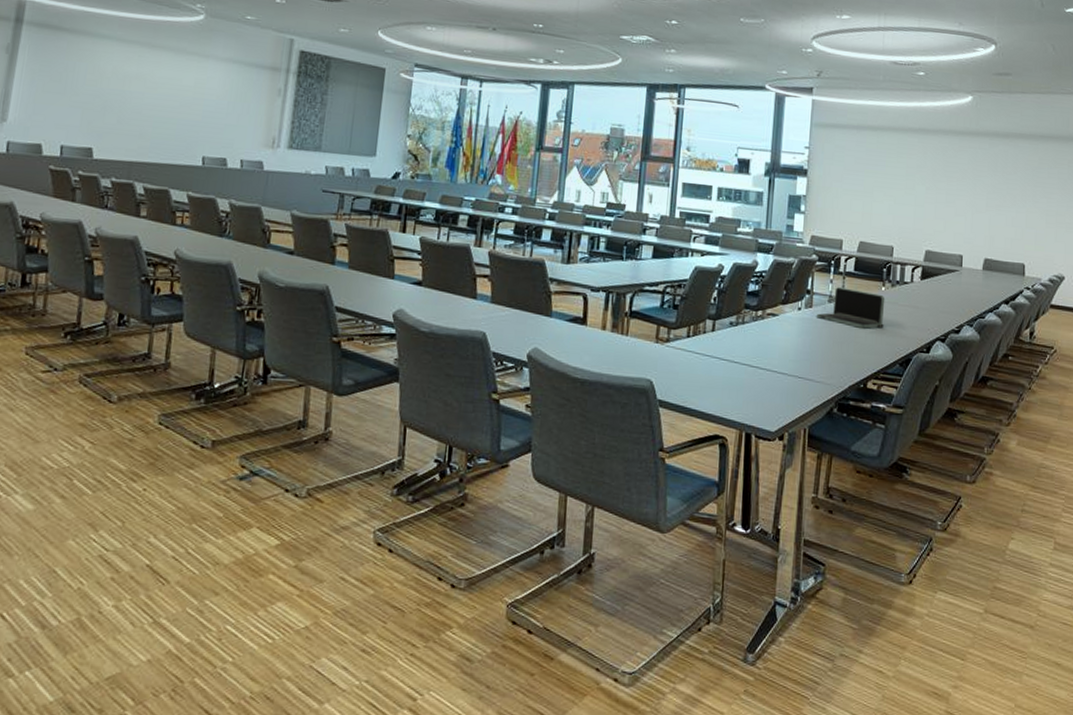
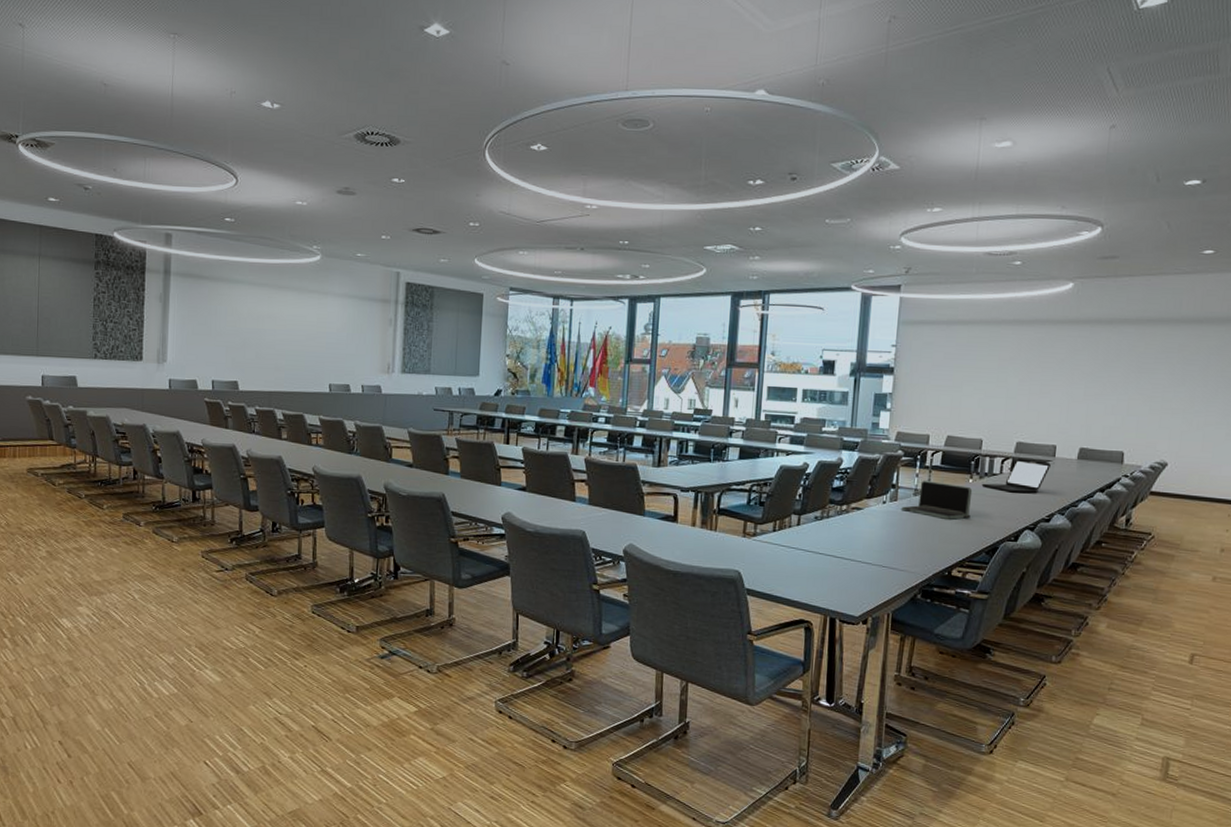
laptop: none [894,267,958,304] -> present [981,458,1051,494]

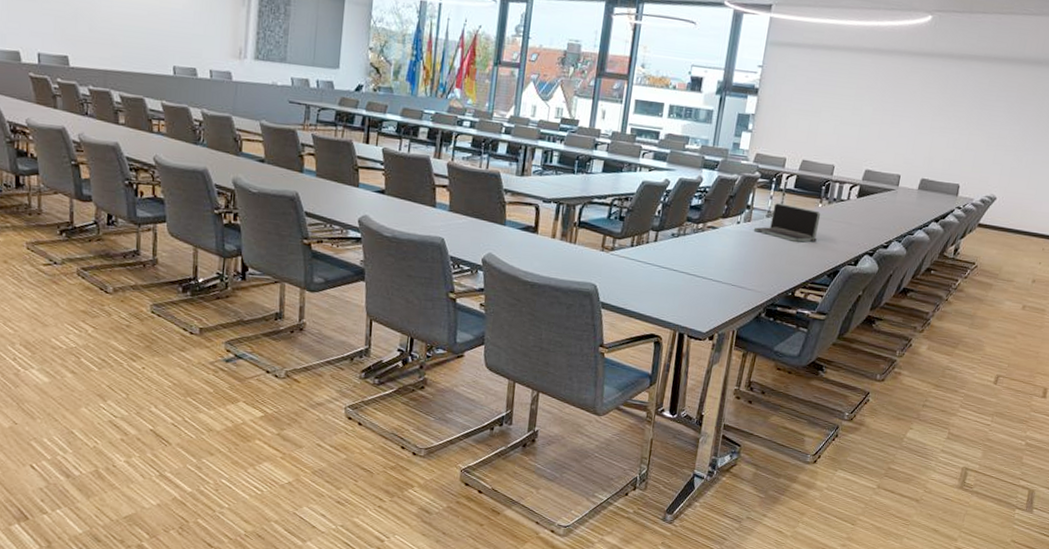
laptop: present [981,458,1051,494] -> none [829,186,894,221]

